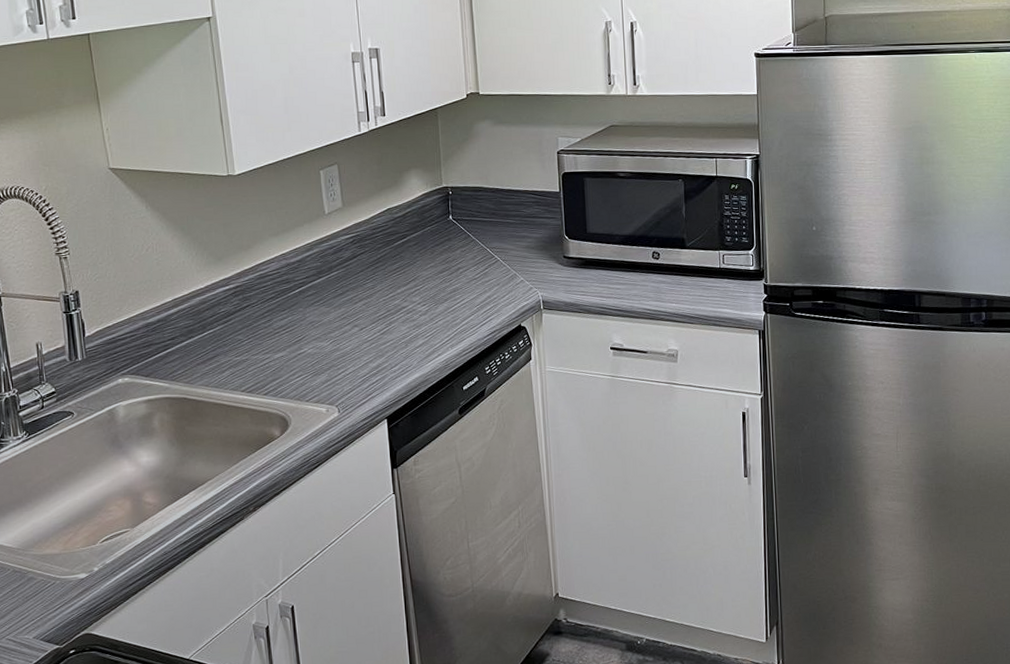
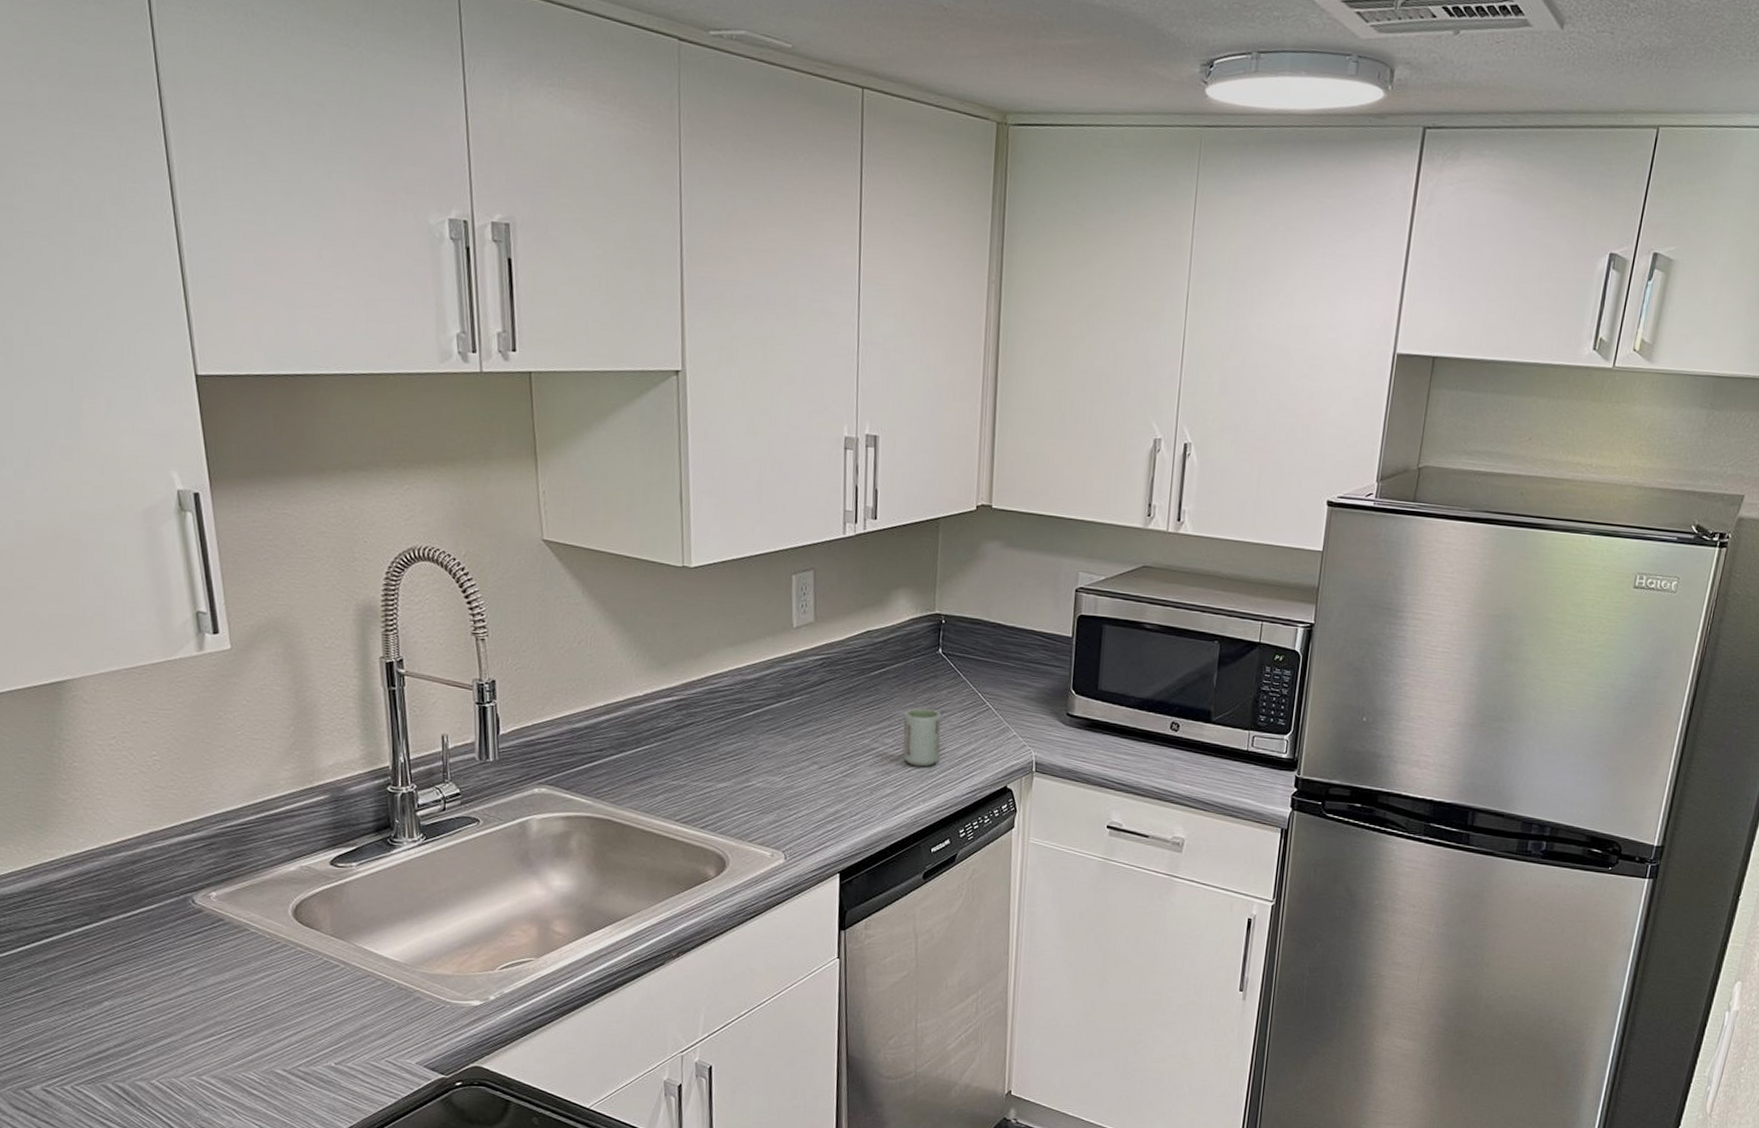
cup: none [427,268,460,318] -> present [902,708,941,767]

